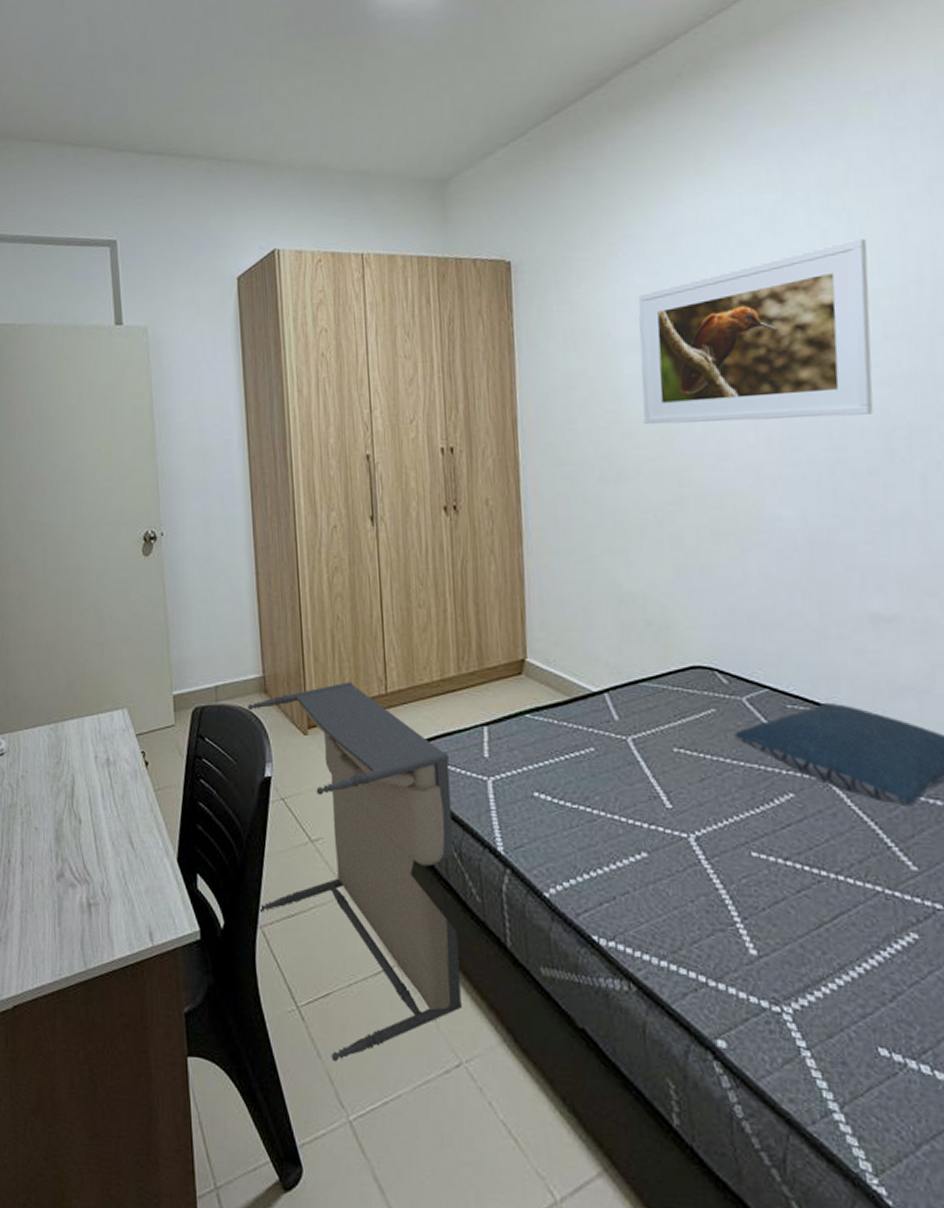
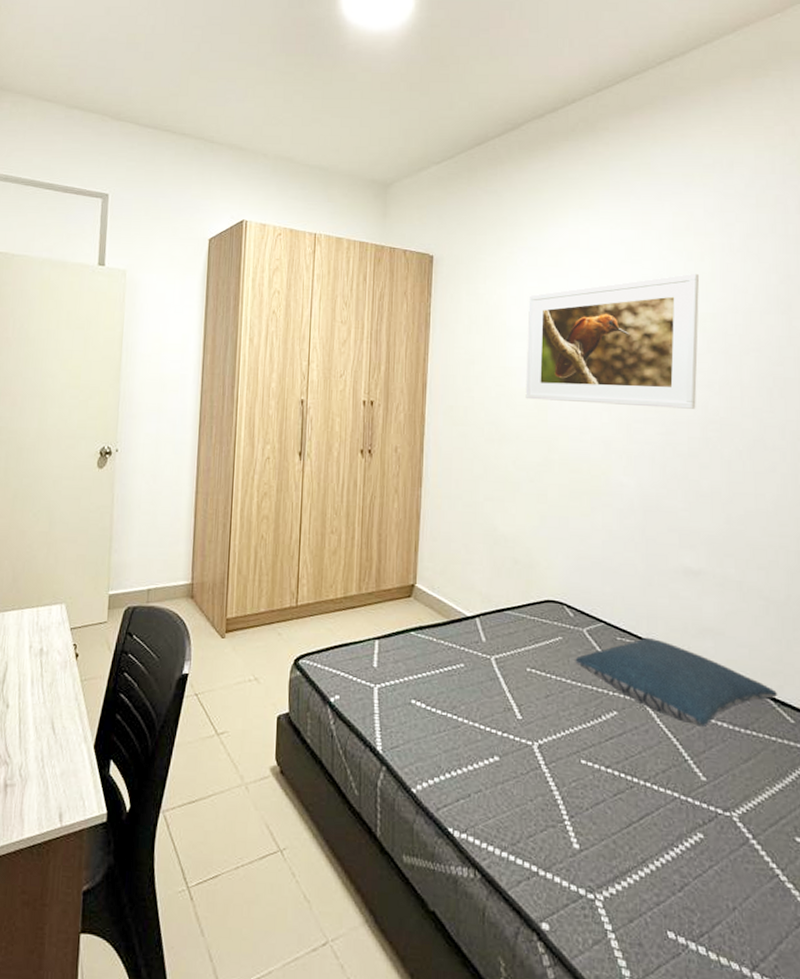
laundry hamper: present [248,681,462,1062] -> none [163,593,343,940]

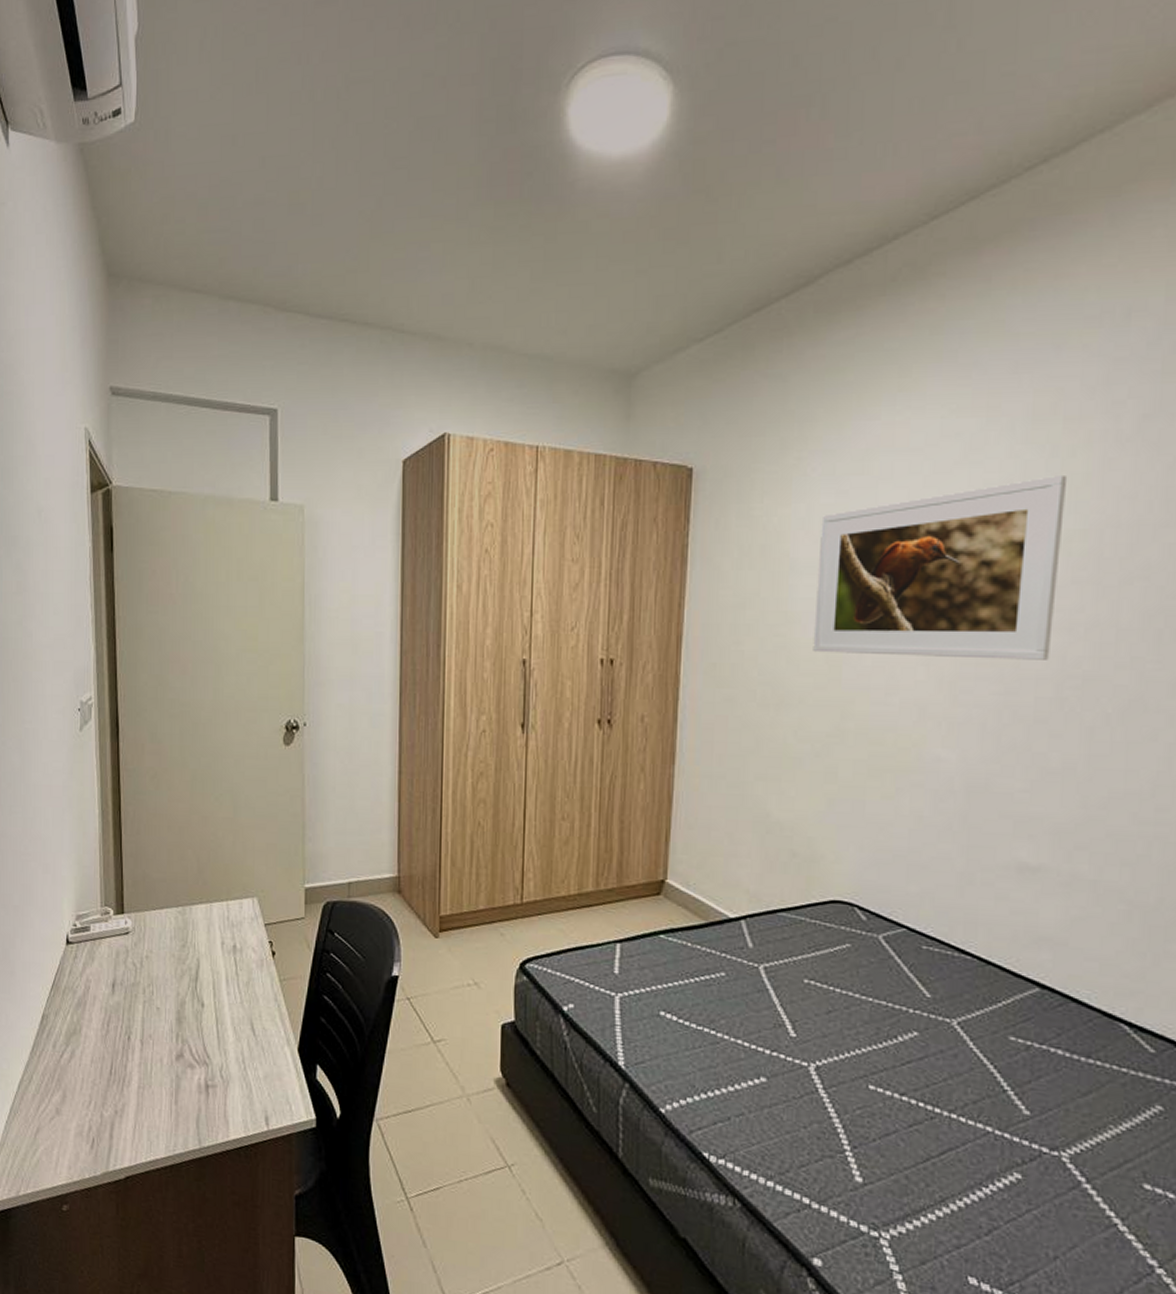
pillow: present [575,637,778,728] -> none [866,946,1136,1055]

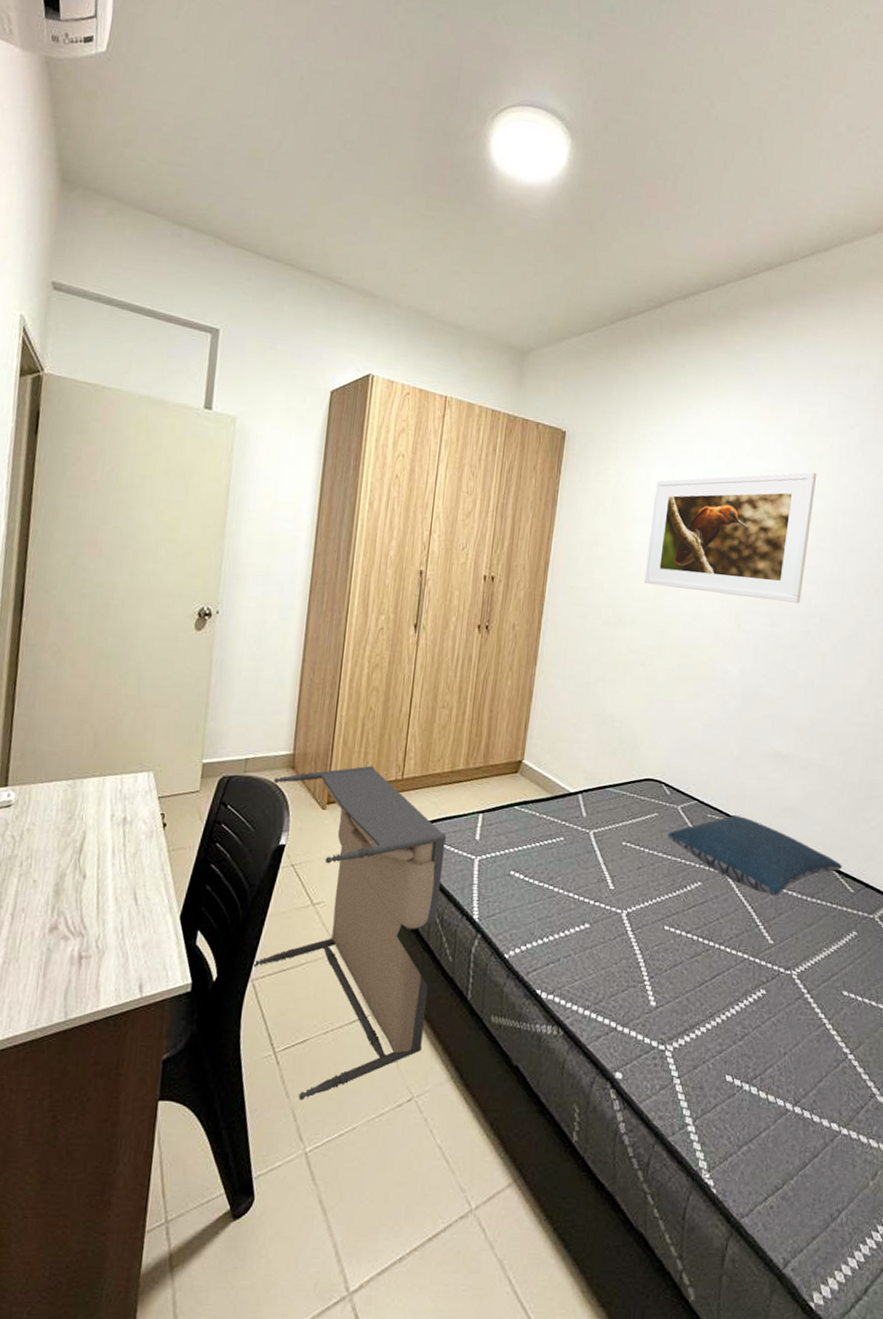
laundry hamper: none [376,888,578,1252] -> present [253,765,446,1101]
pillow: none [866,946,1136,1055] -> present [667,814,843,897]

